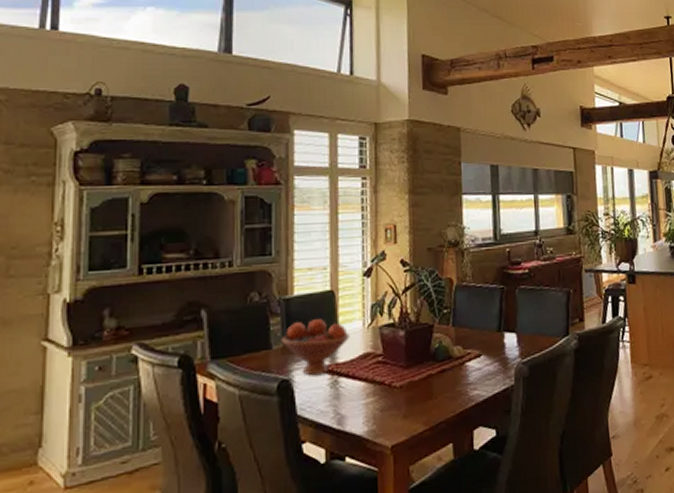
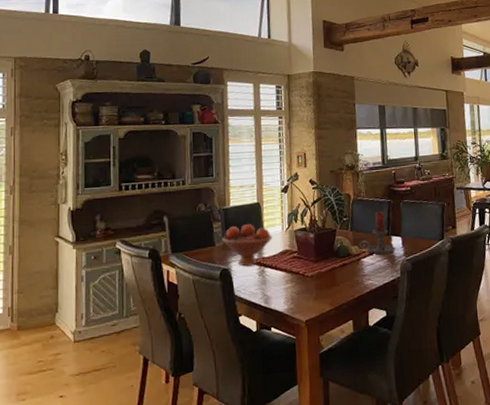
candle holder: none [463,300,510,357] -> present [359,211,396,255]

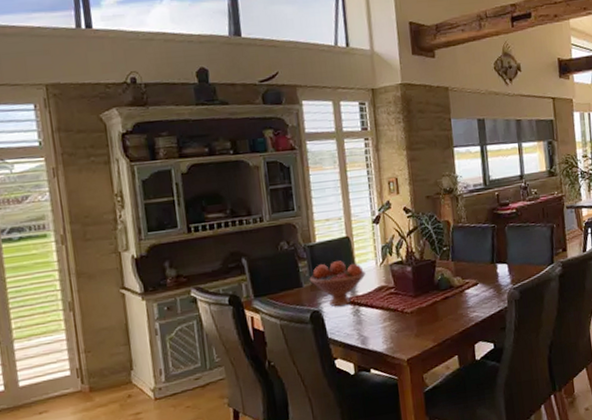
candle holder: present [359,211,396,255] -> none [462,237,502,285]

